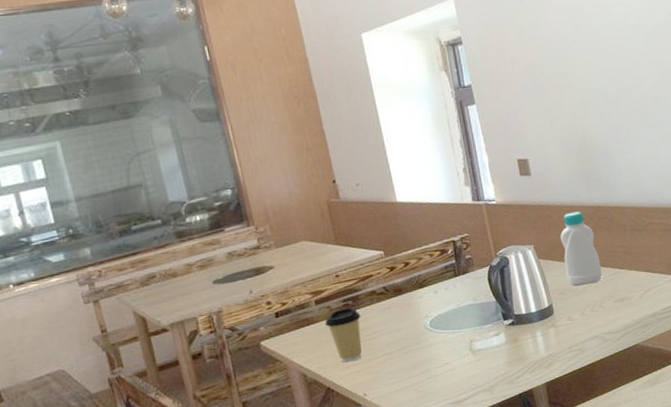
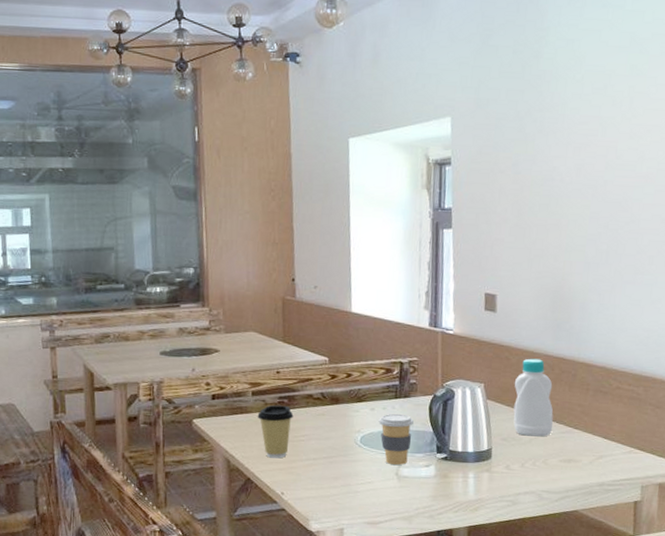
coffee cup: none [443,290,478,342] -> present [378,413,414,465]

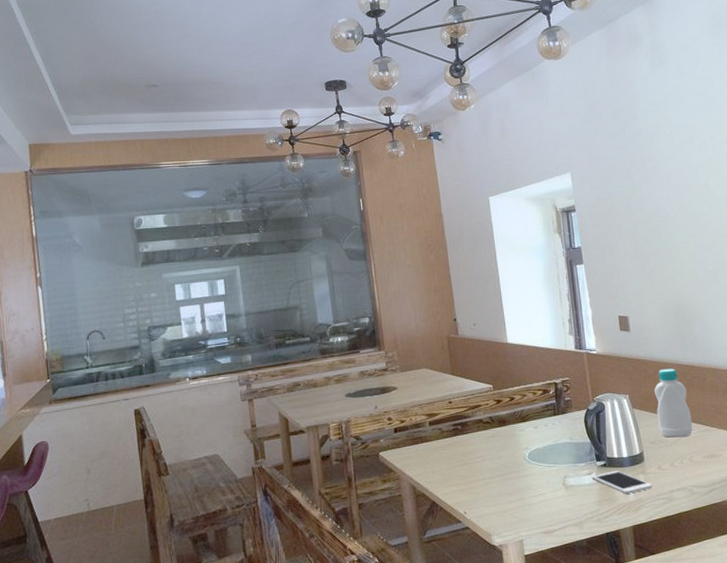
coffee cup: present [257,404,294,459] -> none [436,431,468,481]
coffee cup: present [378,413,414,465] -> none [542,428,573,476]
cell phone: none [429,465,497,492] -> present [592,471,653,494]

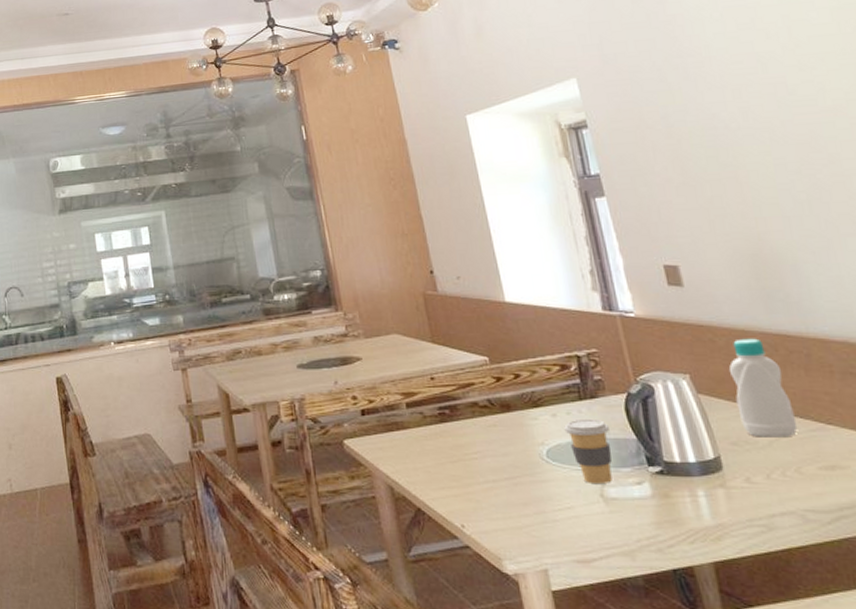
coffee cup: none [542,428,573,476] -> present [564,418,612,483]
cell phone: present [592,471,653,494] -> none [643,481,740,515]

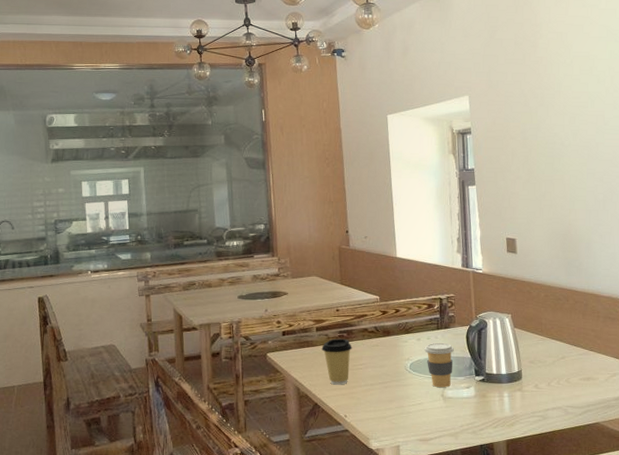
coffee cup: none [416,417,460,482] -> present [321,338,352,385]
bottle: present [728,338,798,438] -> none [536,291,572,359]

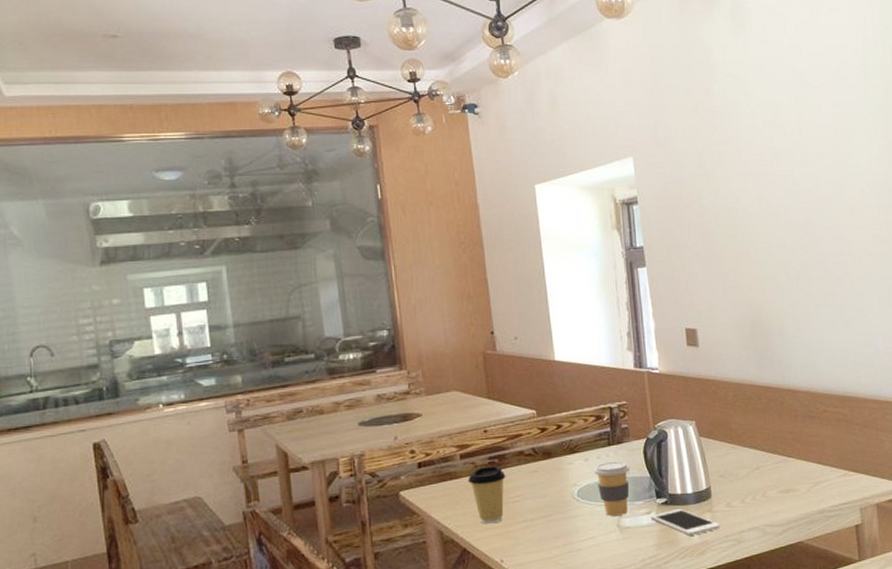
cell phone: none [470,386,529,409] -> present [650,509,720,536]

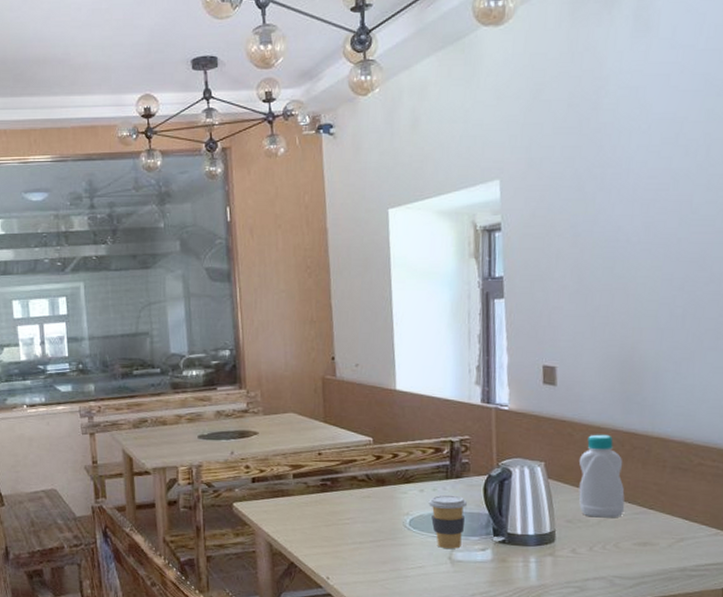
coffee cup: present [468,465,506,524] -> none [299,487,337,542]
cell phone: present [650,509,720,536] -> none [485,549,562,577]
bottle: none [724,390,768,470] -> present [578,434,625,518]

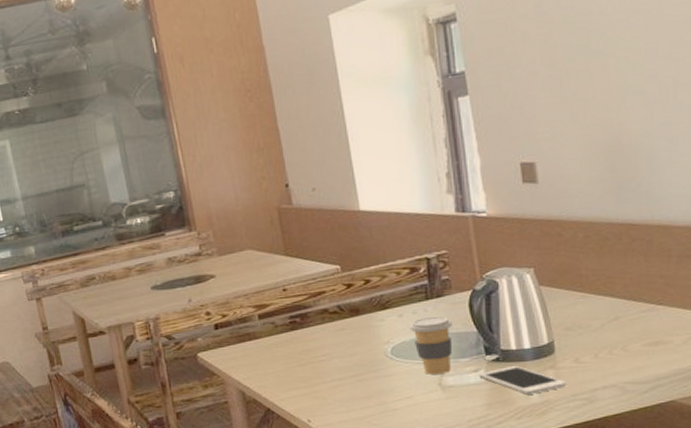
cell phone: none [485,549,562,577] -> present [479,366,566,395]
bottle: present [578,434,625,518] -> none [572,229,630,322]

